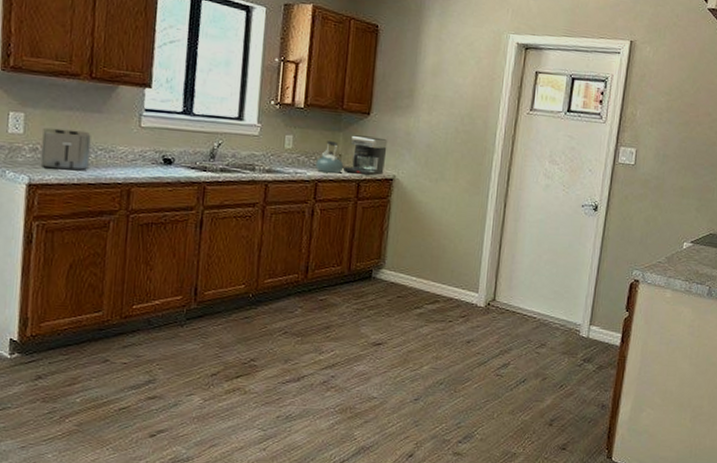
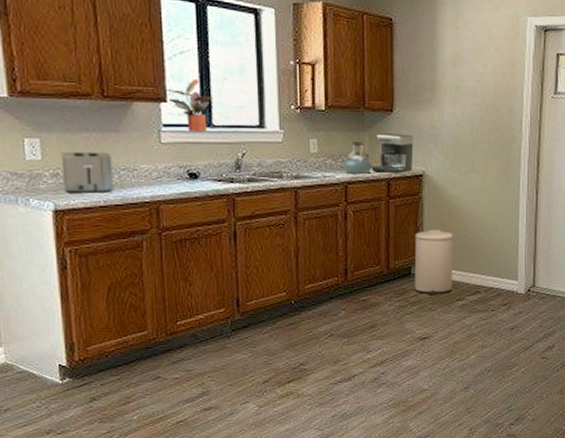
potted plant: none [153,67,197,120] -> present [167,78,214,133]
pedal bin: none [373,234,418,301] -> present [414,229,453,296]

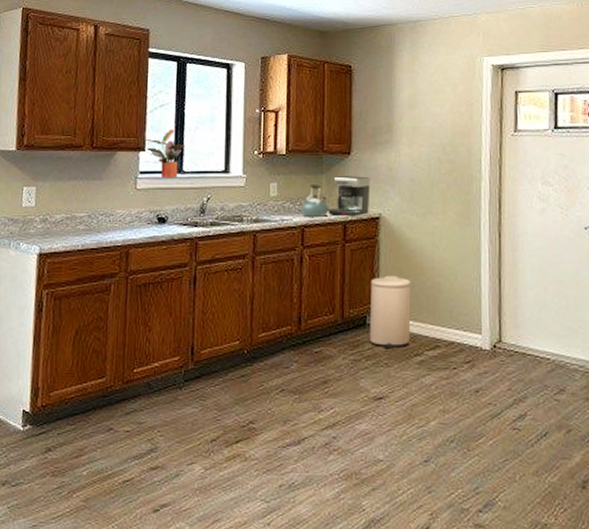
toaster: present [61,151,113,193] -> none [49,198,93,237]

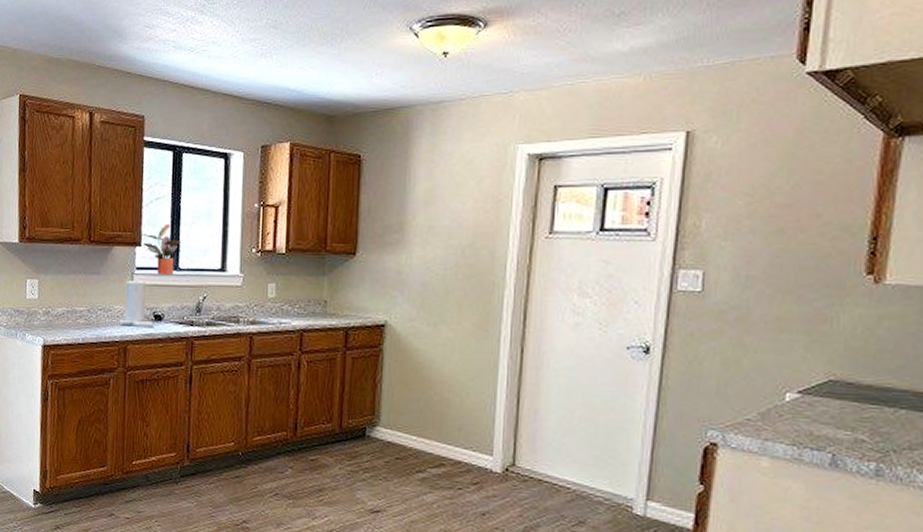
paper towel: none [121,184,158,231] -> present [119,280,154,328]
kettle: present [301,185,329,218] -> none [300,287,330,323]
coffee maker: present [329,176,370,217] -> none [330,278,377,323]
pedal bin: present [369,275,411,349] -> none [368,387,416,463]

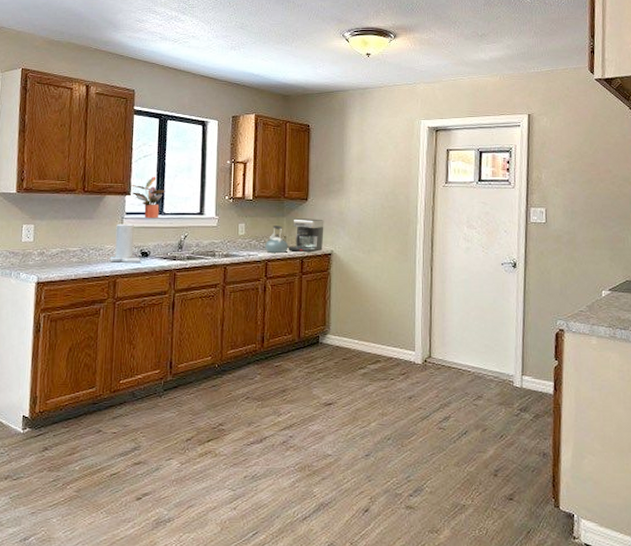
kettle: none [300,287,330,323] -> present [265,225,289,254]
coffee maker: none [330,278,377,323] -> present [289,219,324,253]

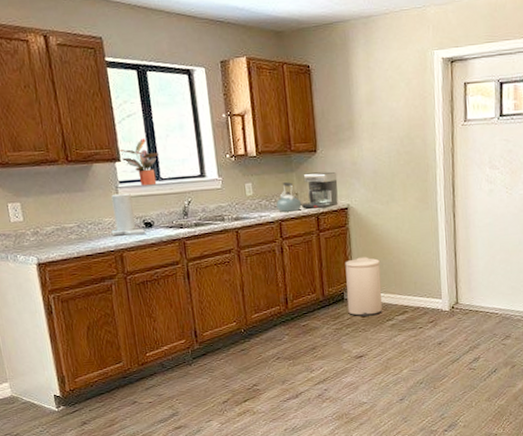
pedal bin: none [321,302,357,363] -> present [345,256,382,318]

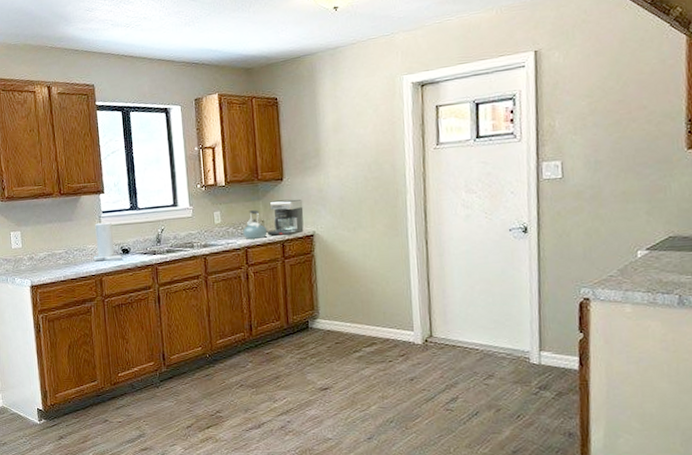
potted plant: present [119,138,160,186] -> none [104,171,138,216]
pedal bin: present [345,256,382,318] -> none [310,284,349,348]

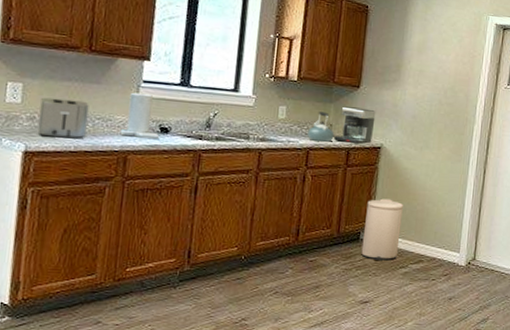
toaster: none [34,237,70,272] -> present [37,97,89,139]
pedal bin: none [310,284,349,348] -> present [361,198,403,262]

